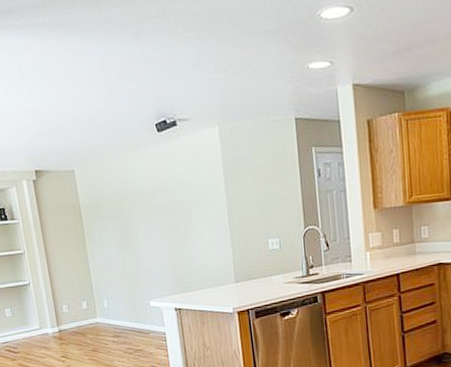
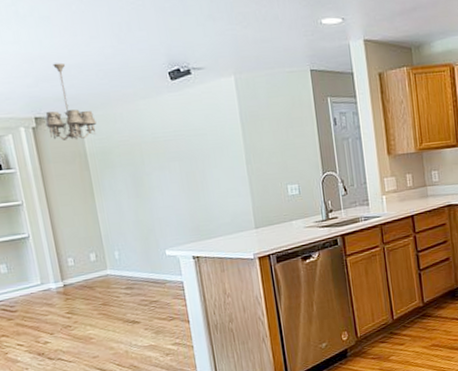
chandelier: none [44,117,89,193] -> present [45,62,97,140]

